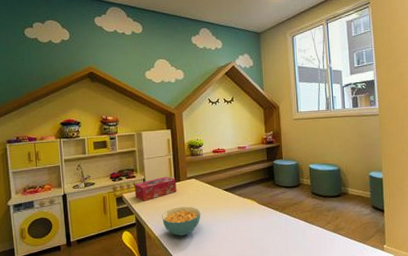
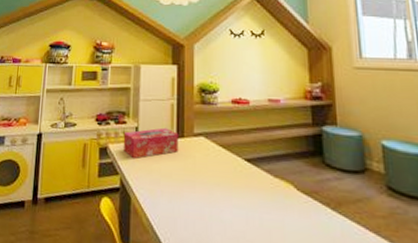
cereal bowl: present [162,206,201,236] -> none [155,174,209,220]

